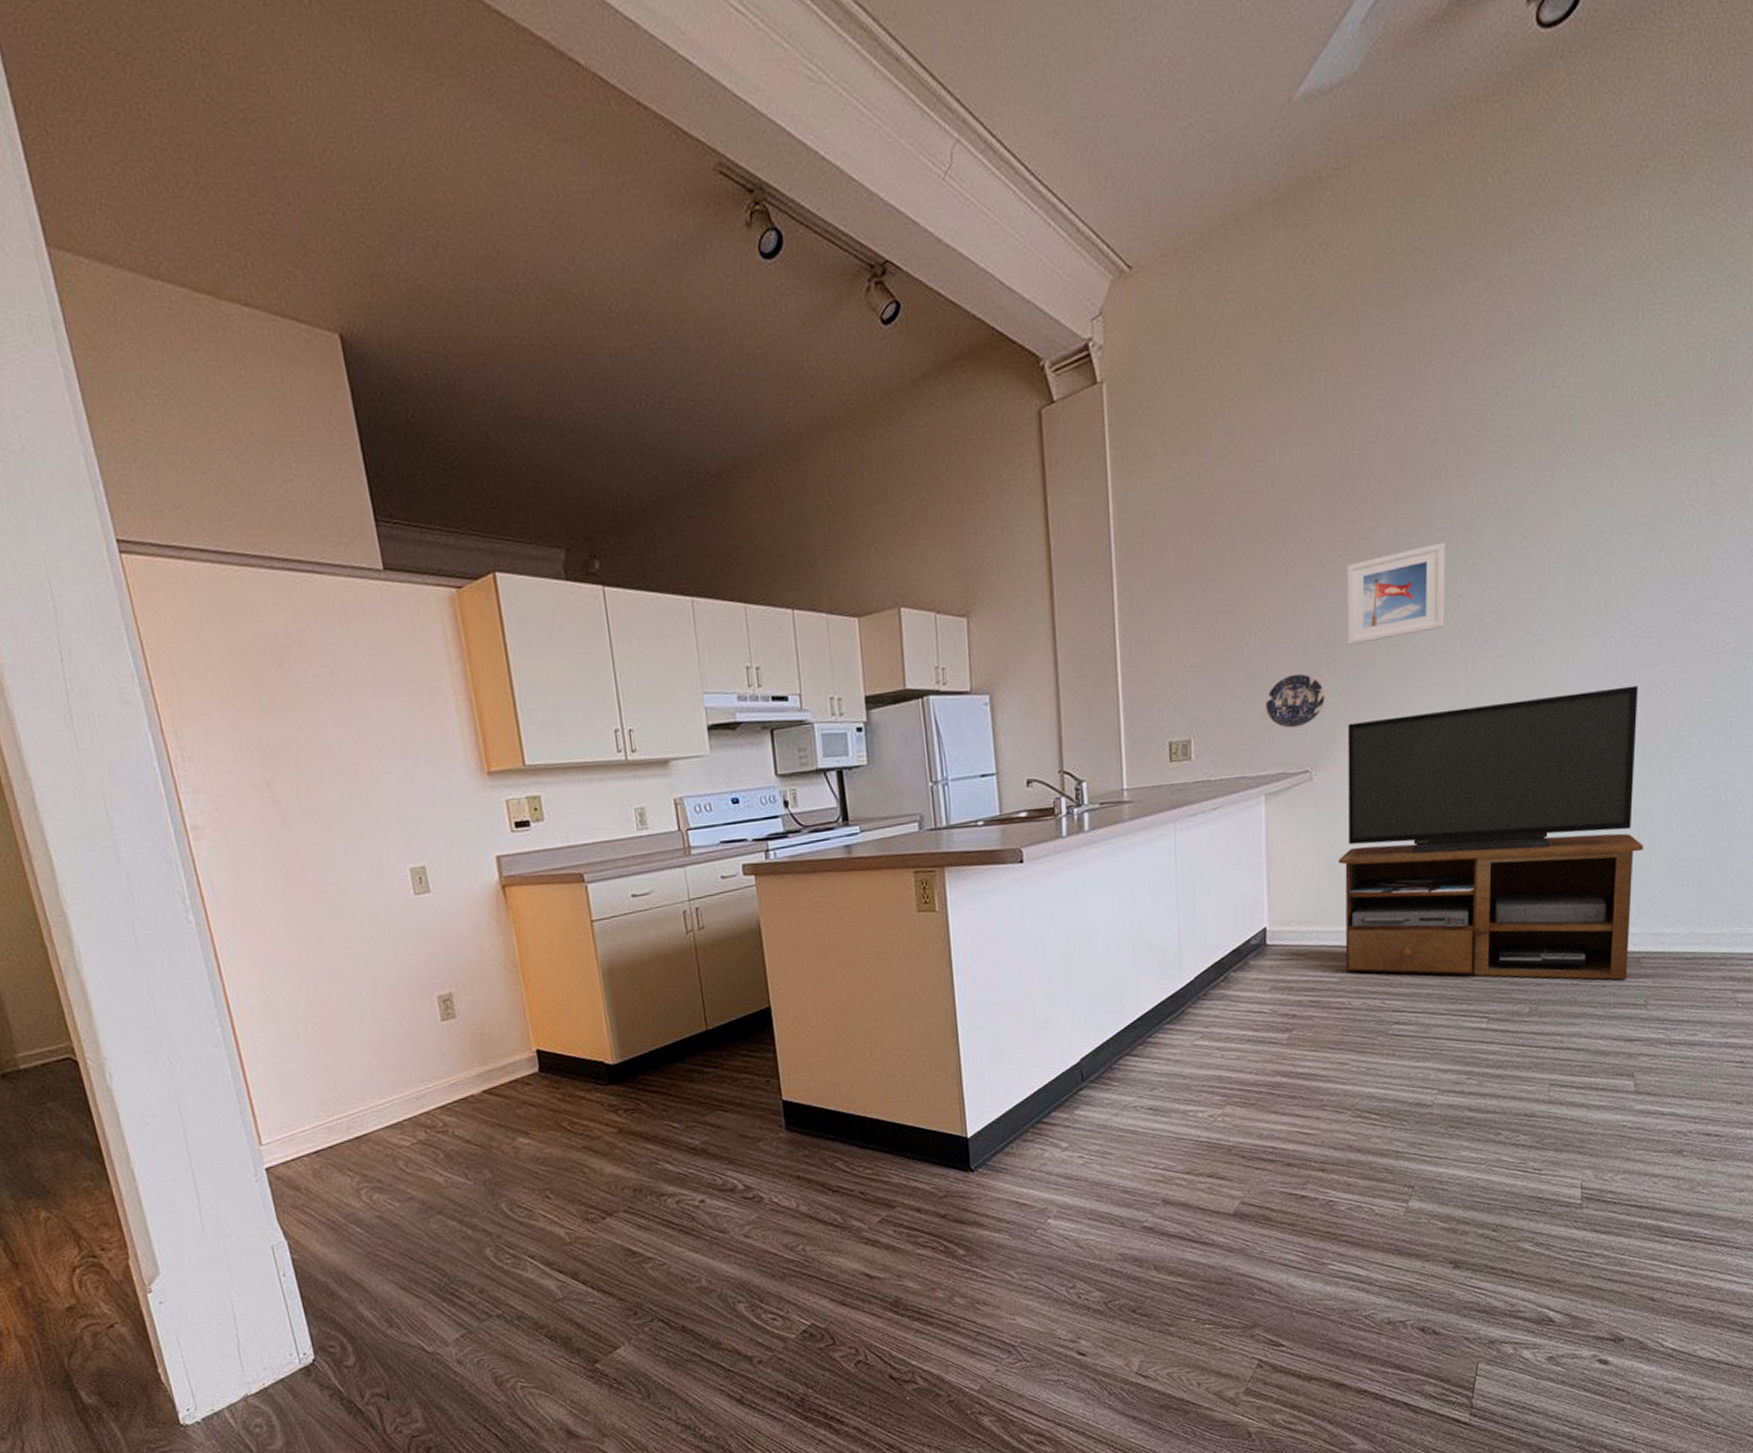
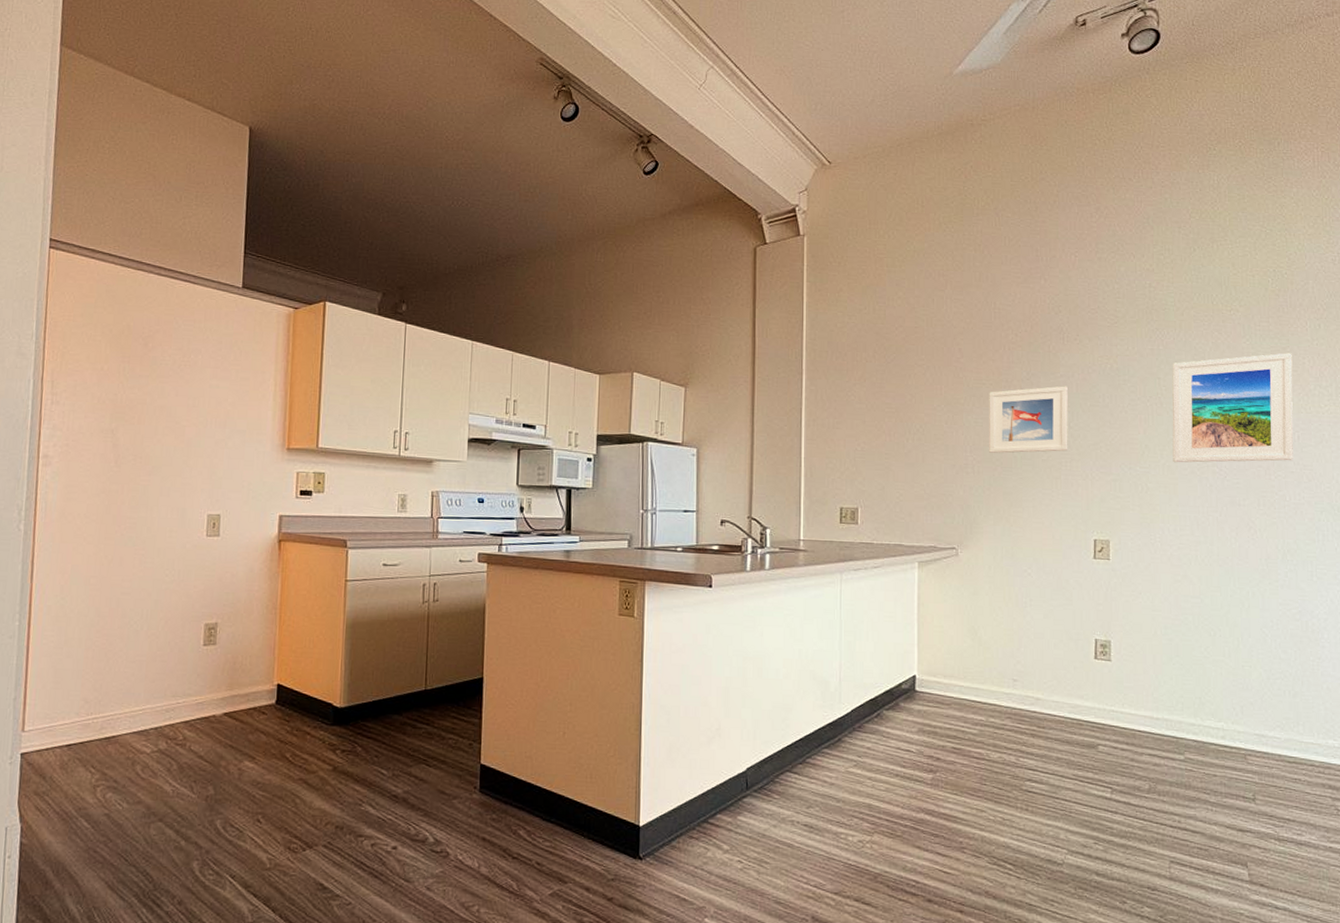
plate: present [1265,673,1325,728] -> none [920,469,970,511]
tv stand: present [1338,685,1644,980] -> none [979,514,1244,772]
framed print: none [1572,453,1729,623] -> present [1172,353,1293,463]

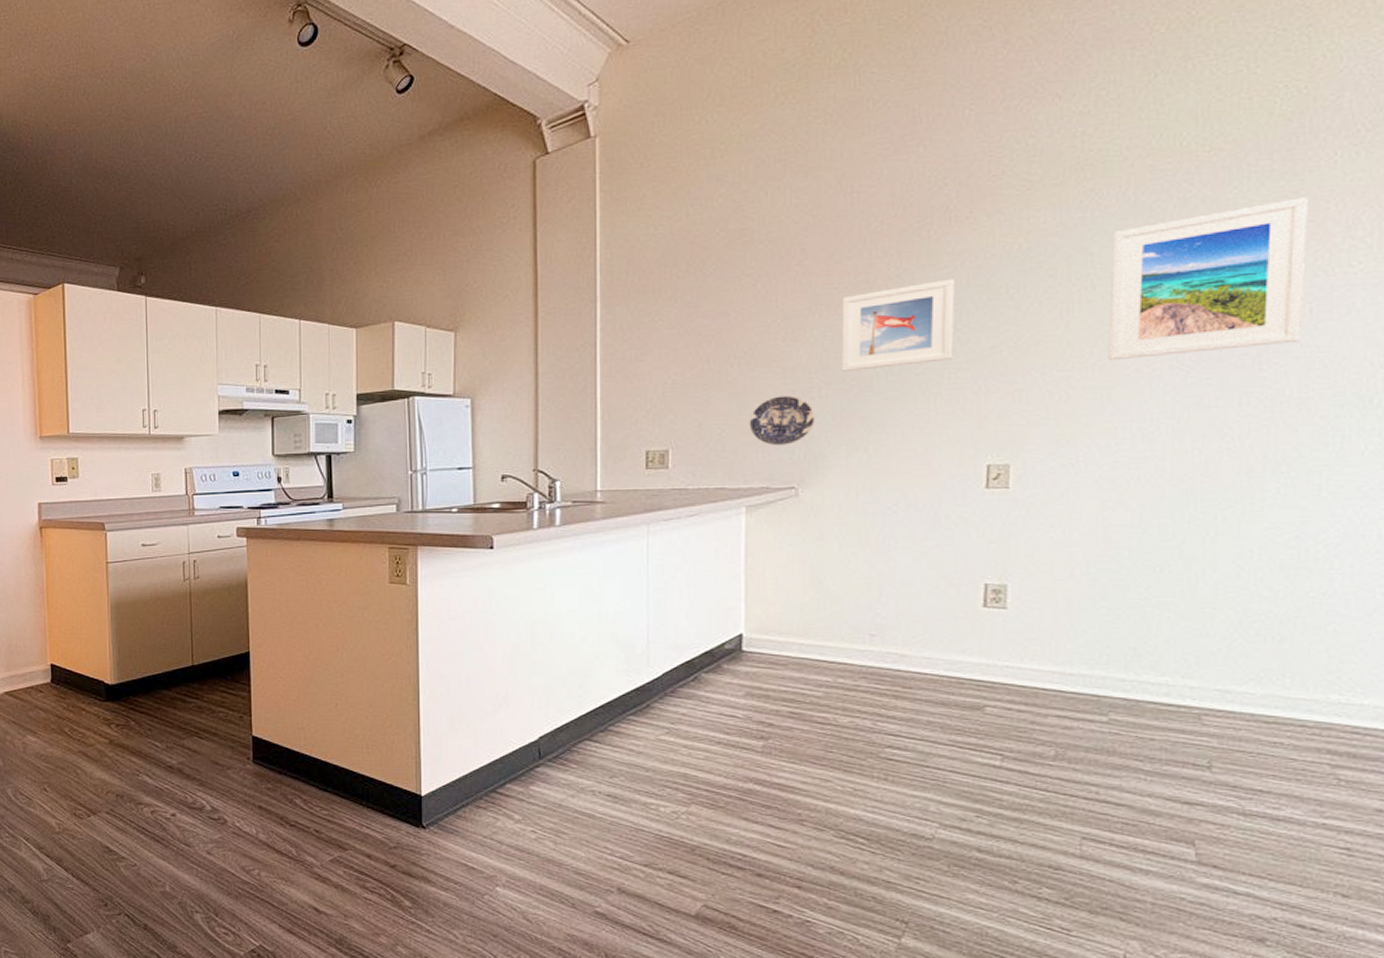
plate: none [920,469,970,511] -> present [749,395,815,446]

